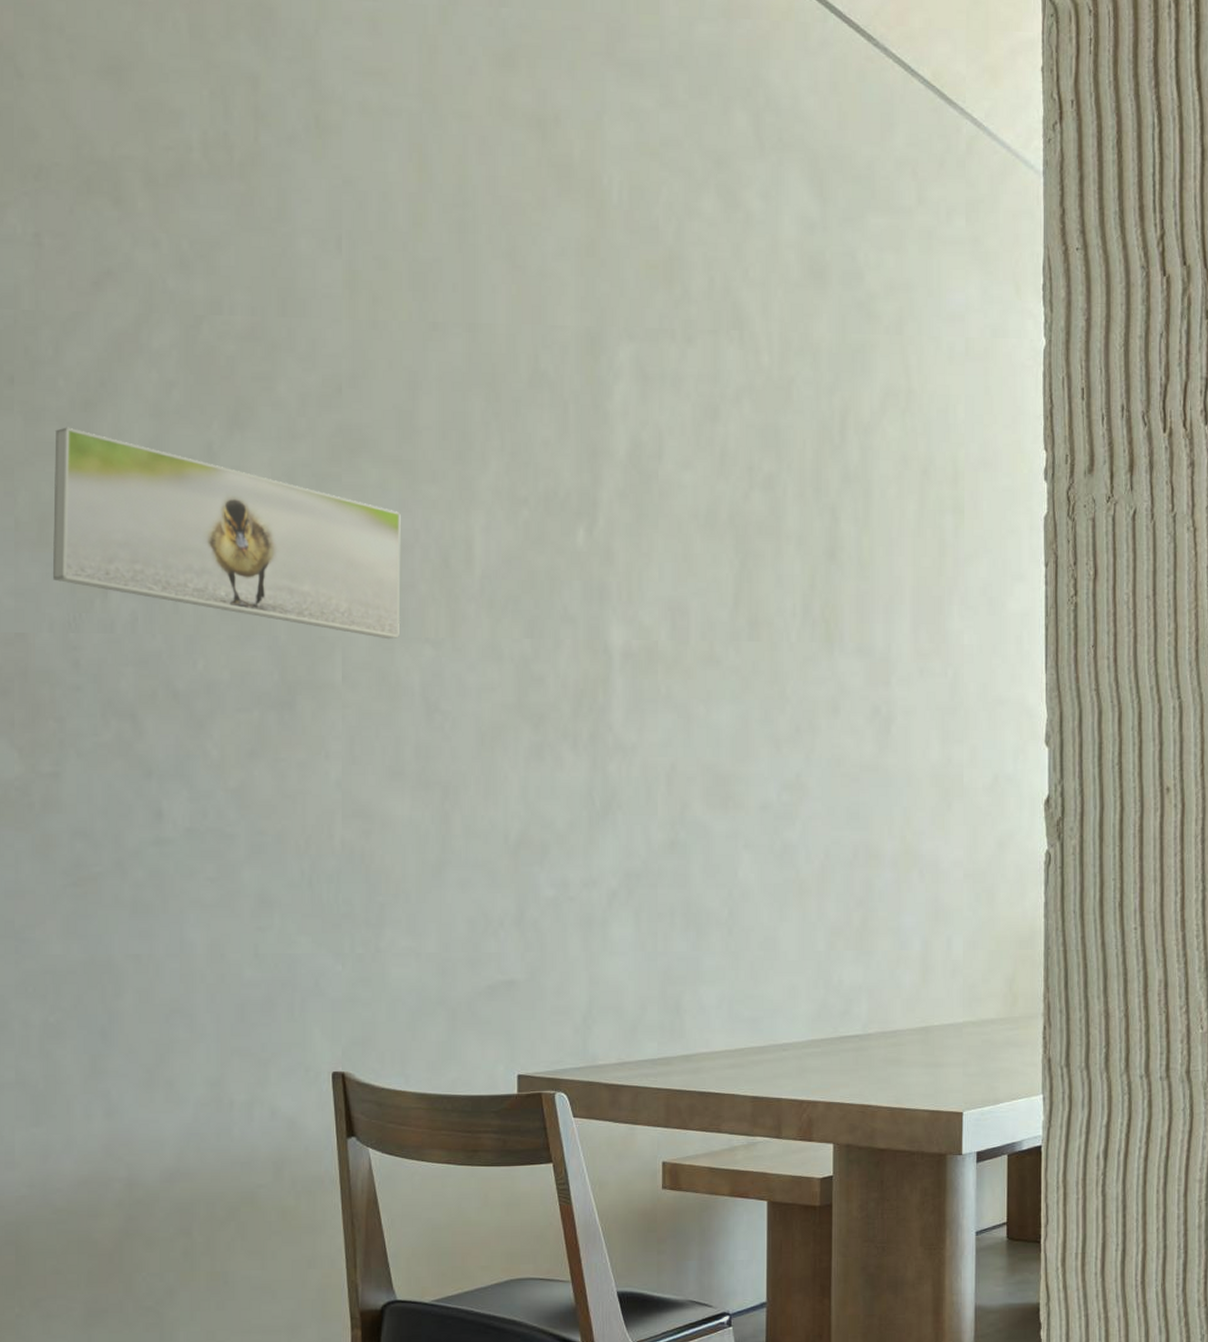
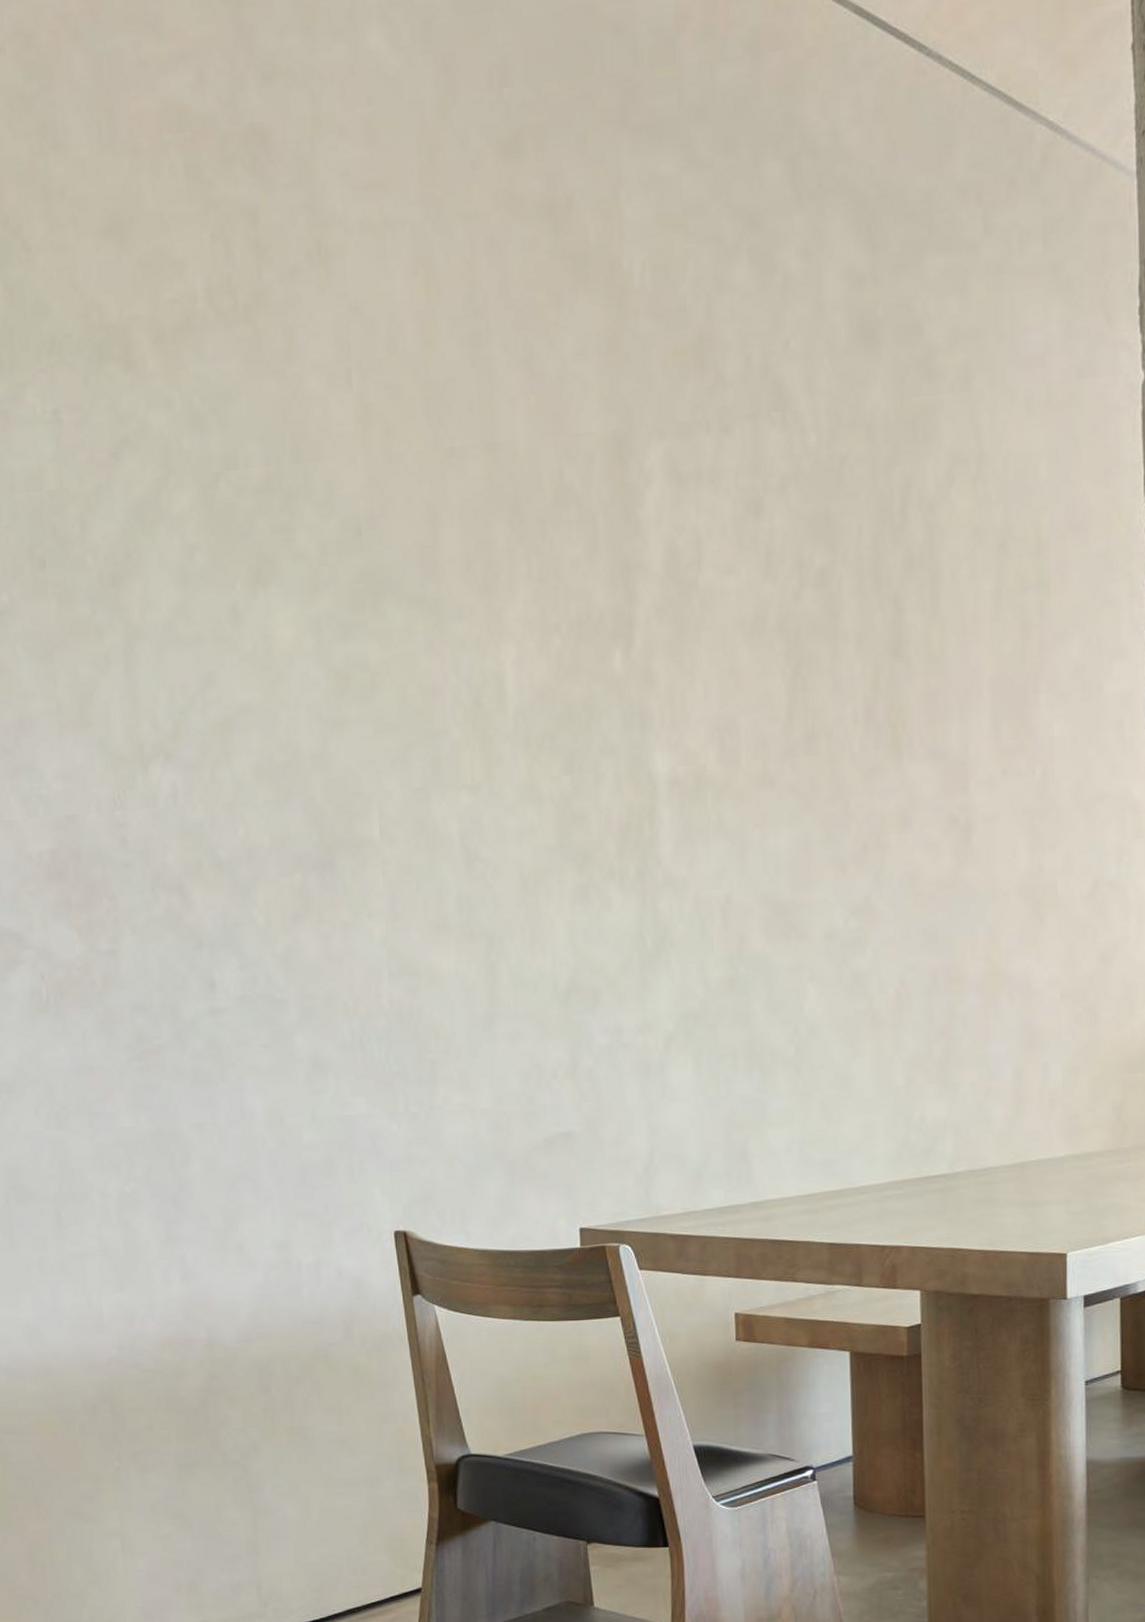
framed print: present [52,427,401,640] -> none [88,604,435,789]

